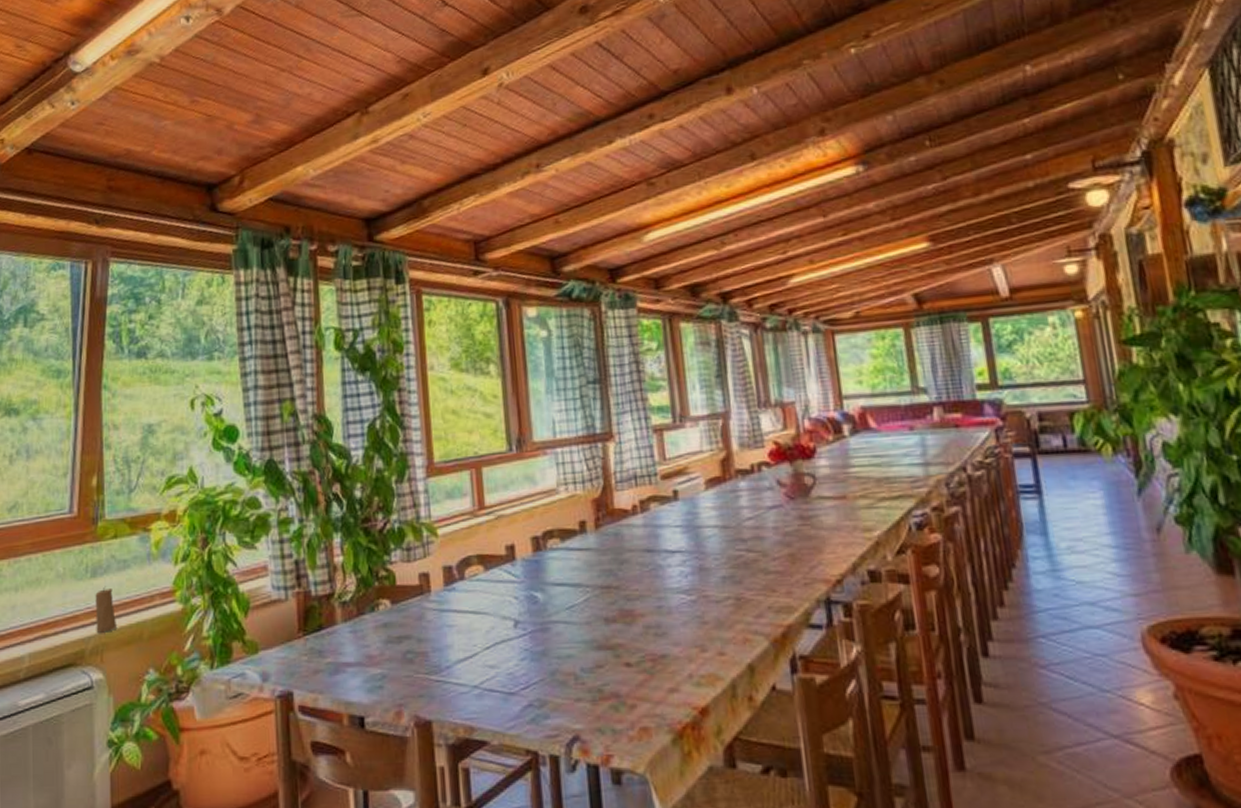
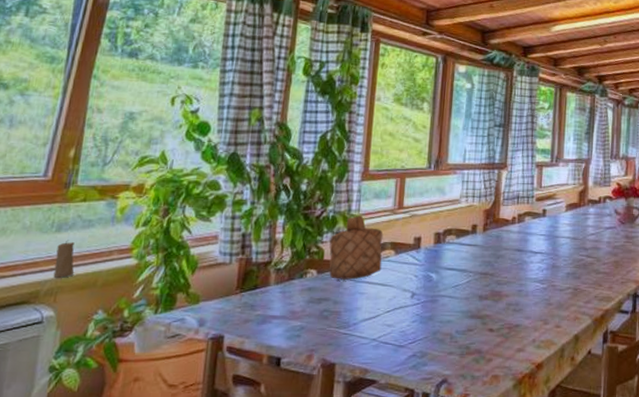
basket: none [400,523,470,610] -> present [329,215,383,280]

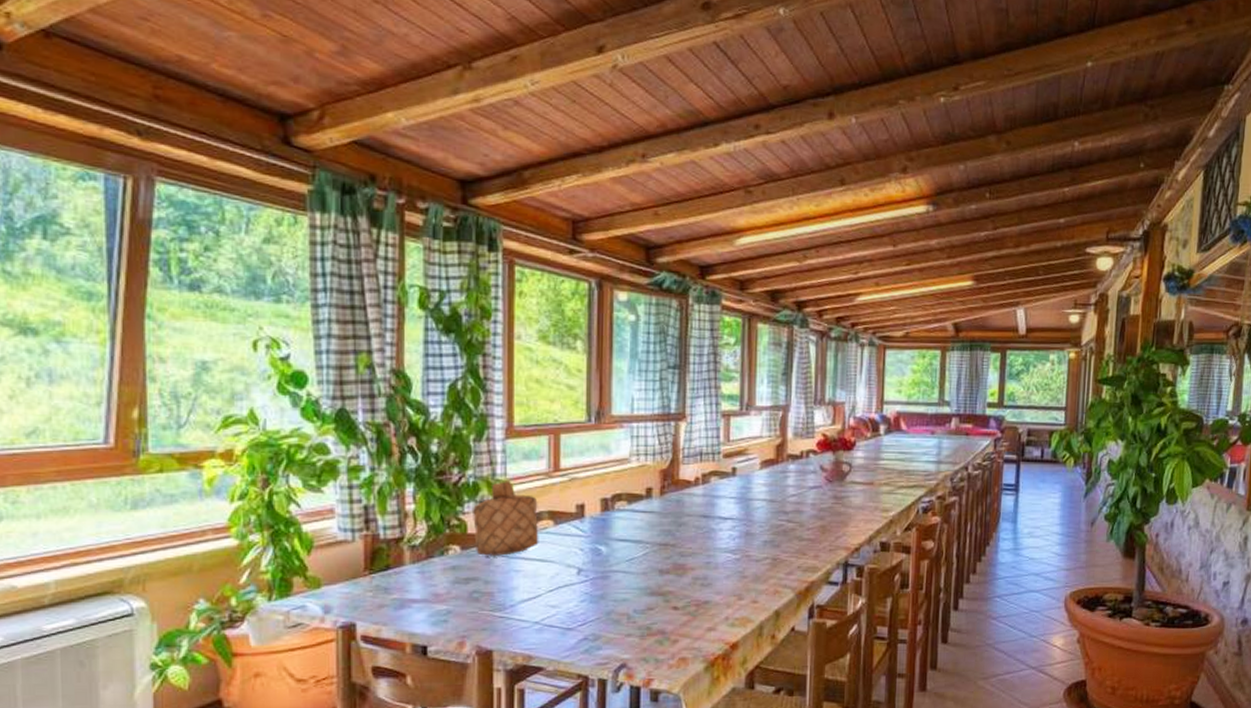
candle: present [53,240,75,278] -> none [136,519,163,563]

